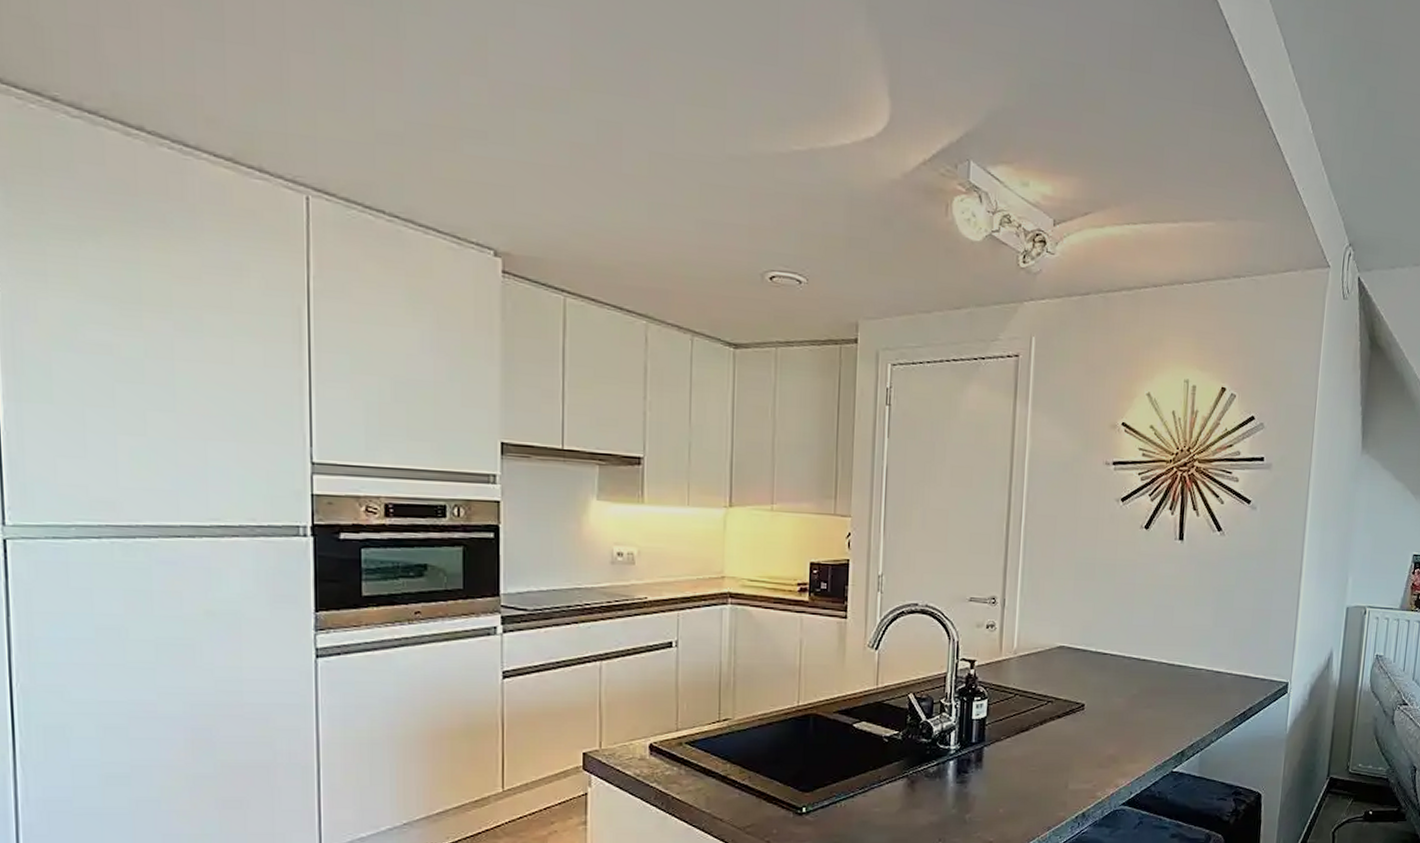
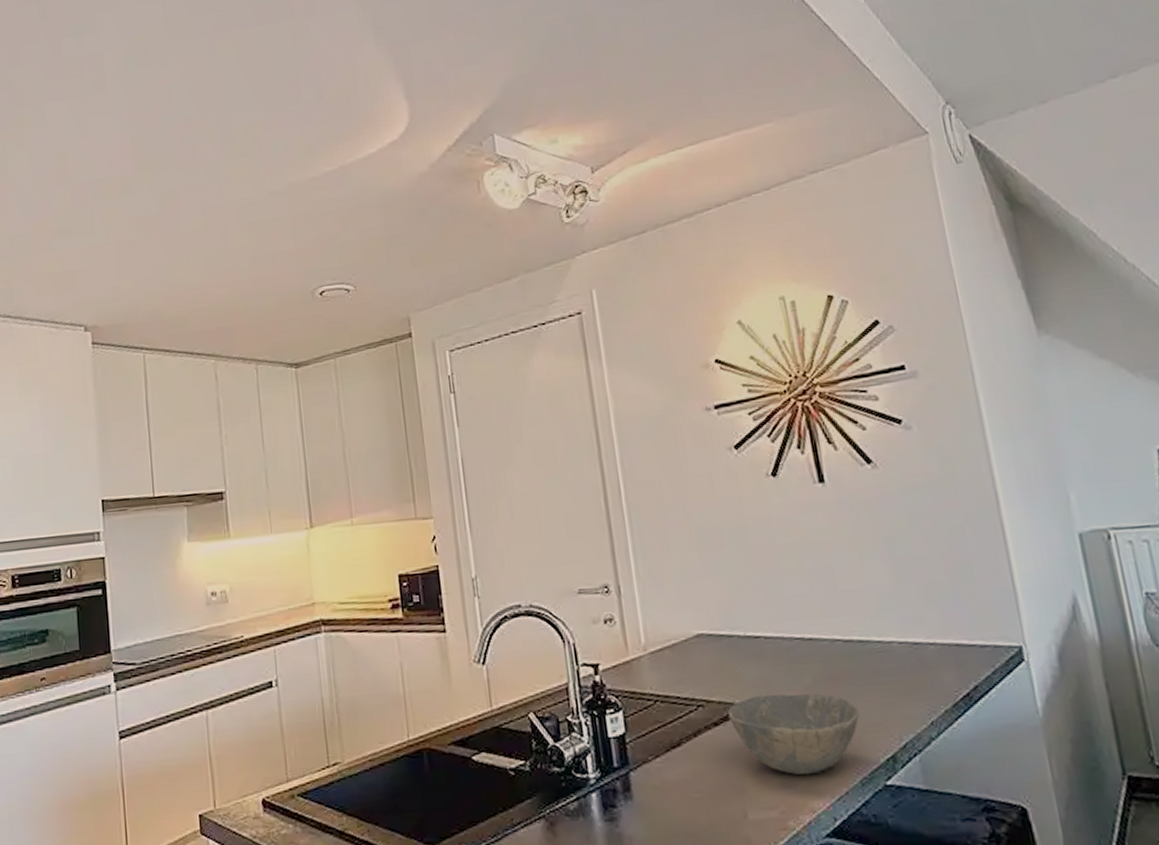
bowl: none [1070,698,1167,760] -> present [728,693,860,776]

